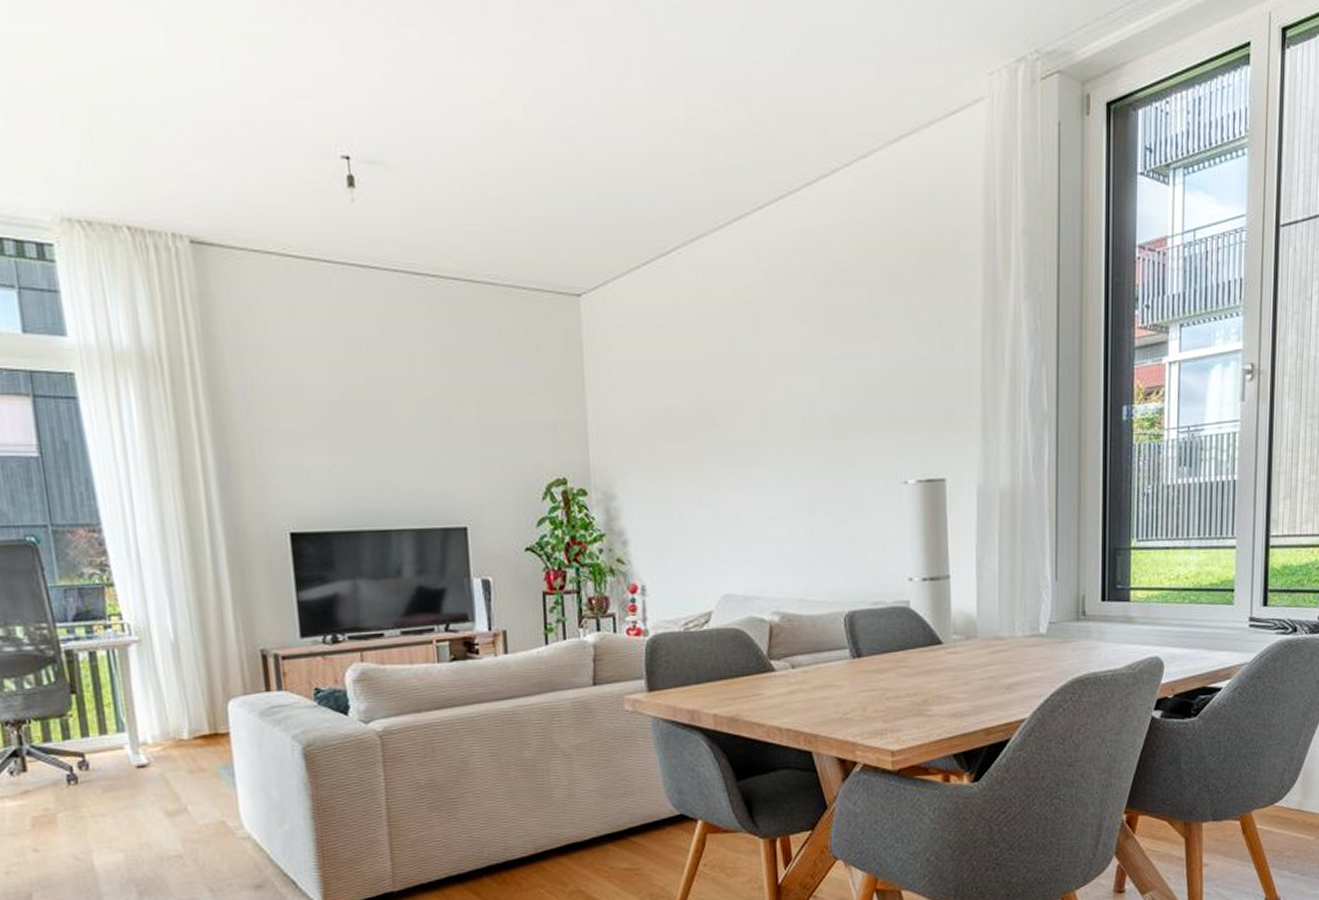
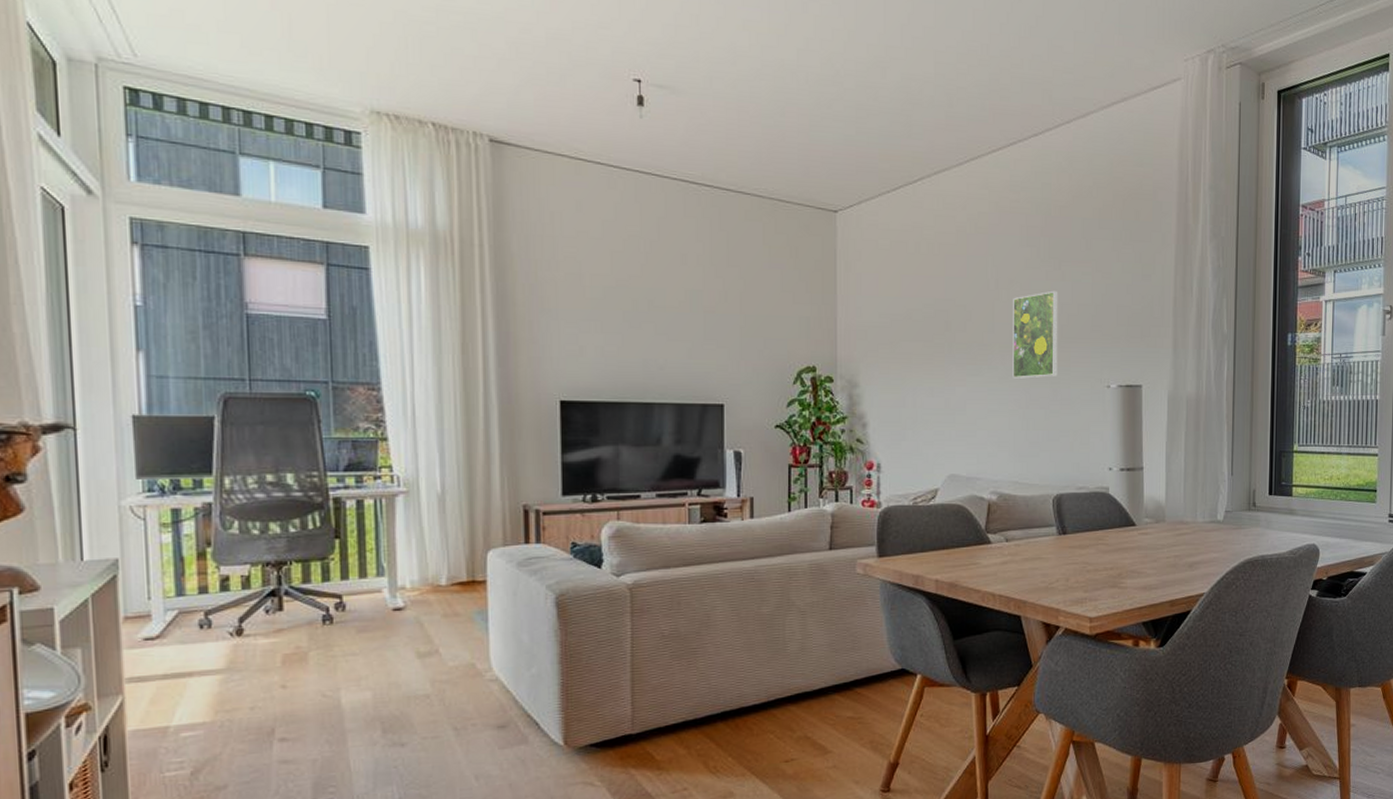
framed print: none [789,372,845,479] -> present [1012,290,1058,379]

